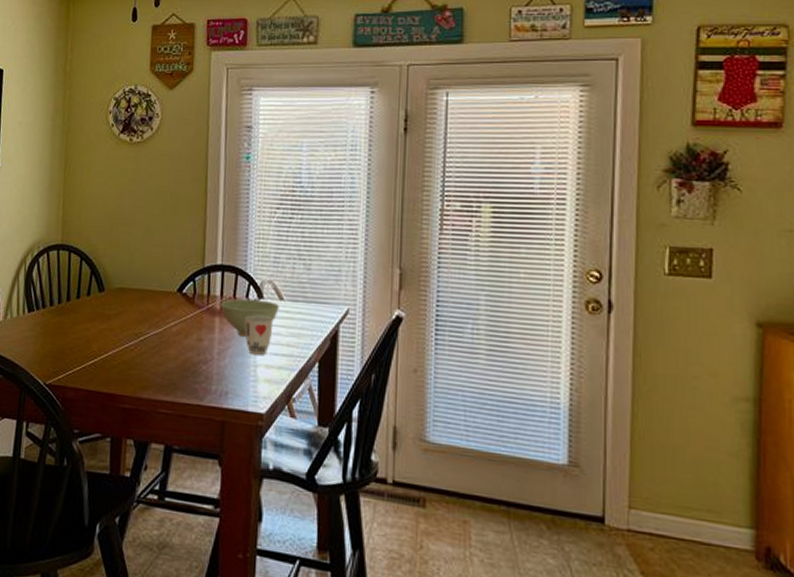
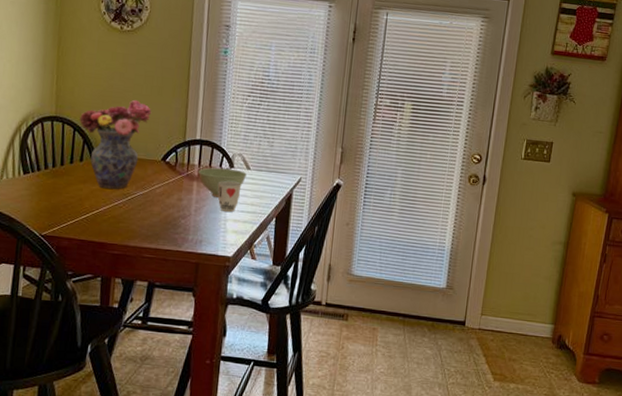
flower arrangement: none [87,220,165,329] -> present [79,99,152,190]

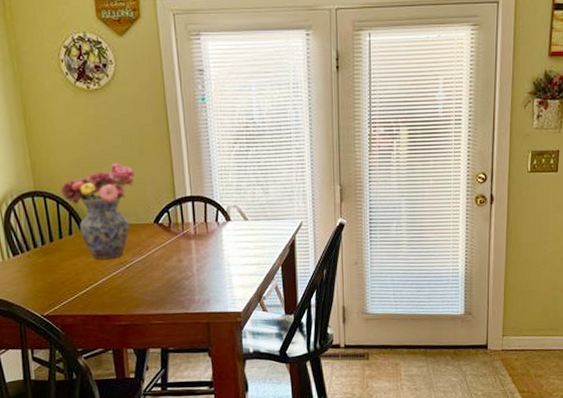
bowl: present [198,167,247,197] -> none [194,222,245,254]
cup: present [217,181,242,213] -> none [217,235,242,268]

